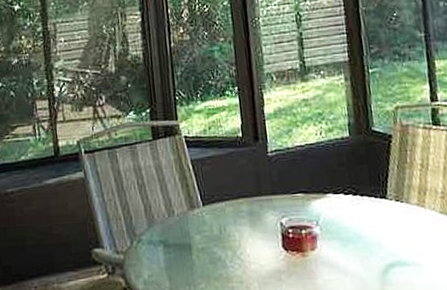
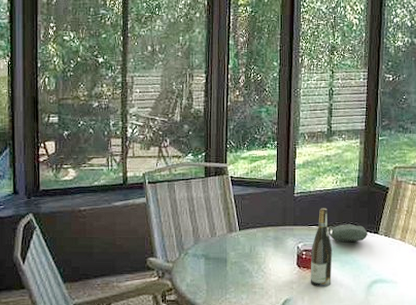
wine bottle: none [298,168,332,276] -> present [310,208,332,287]
bowl: none [318,188,372,213] -> present [328,224,368,243]

